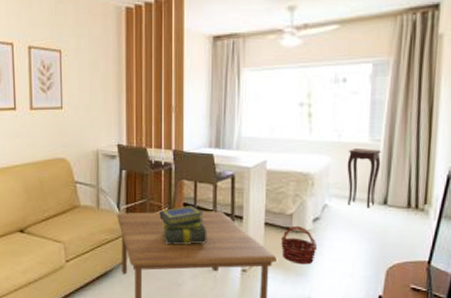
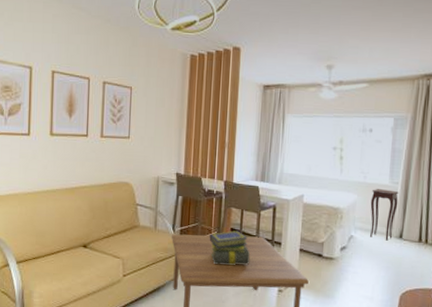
basket: present [281,225,318,265] -> none [313,253,344,288]

